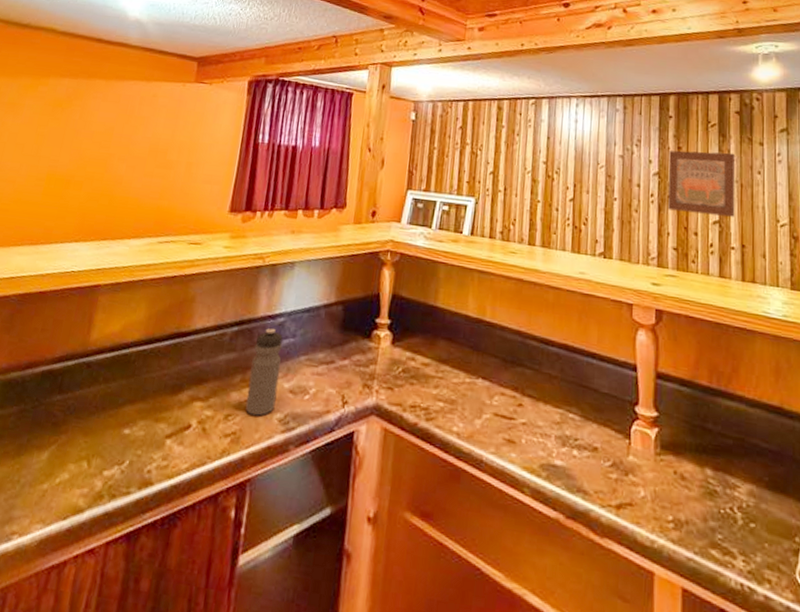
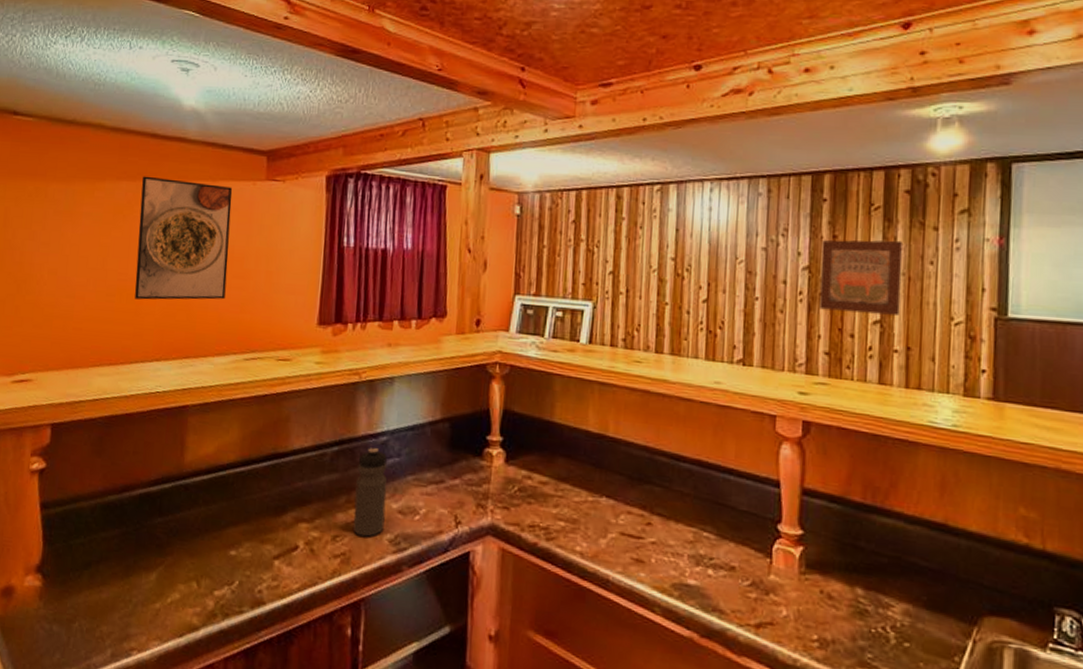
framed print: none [62,74,164,187] -> present [134,176,233,300]

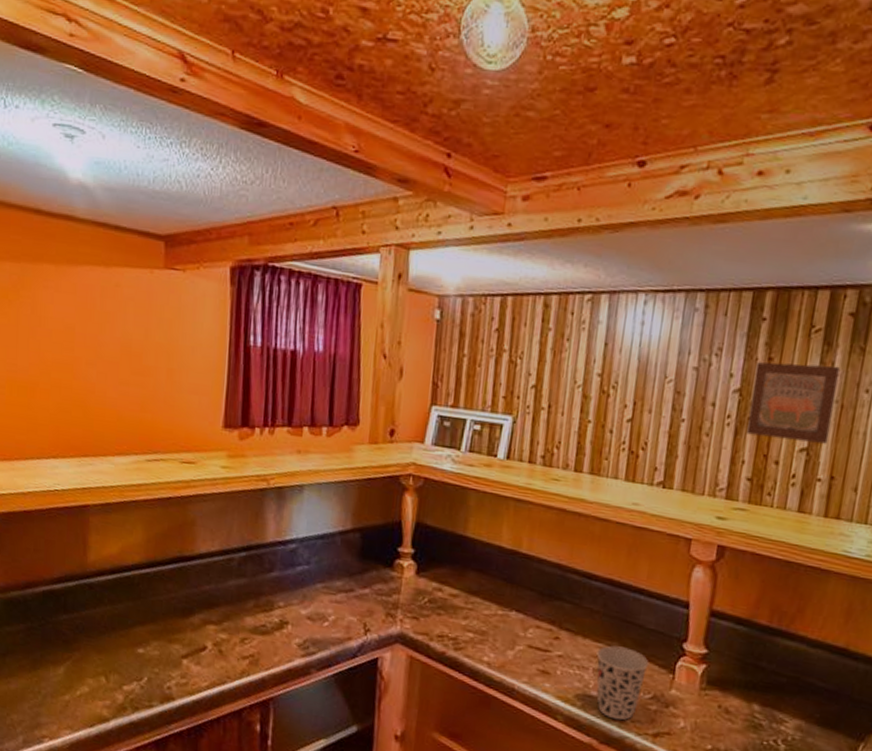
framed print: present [134,176,233,300] -> none [25,257,128,397]
water bottle: present [352,448,388,537] -> none [261,554,297,641]
cup: none [690,529,745,611] -> present [596,645,649,721]

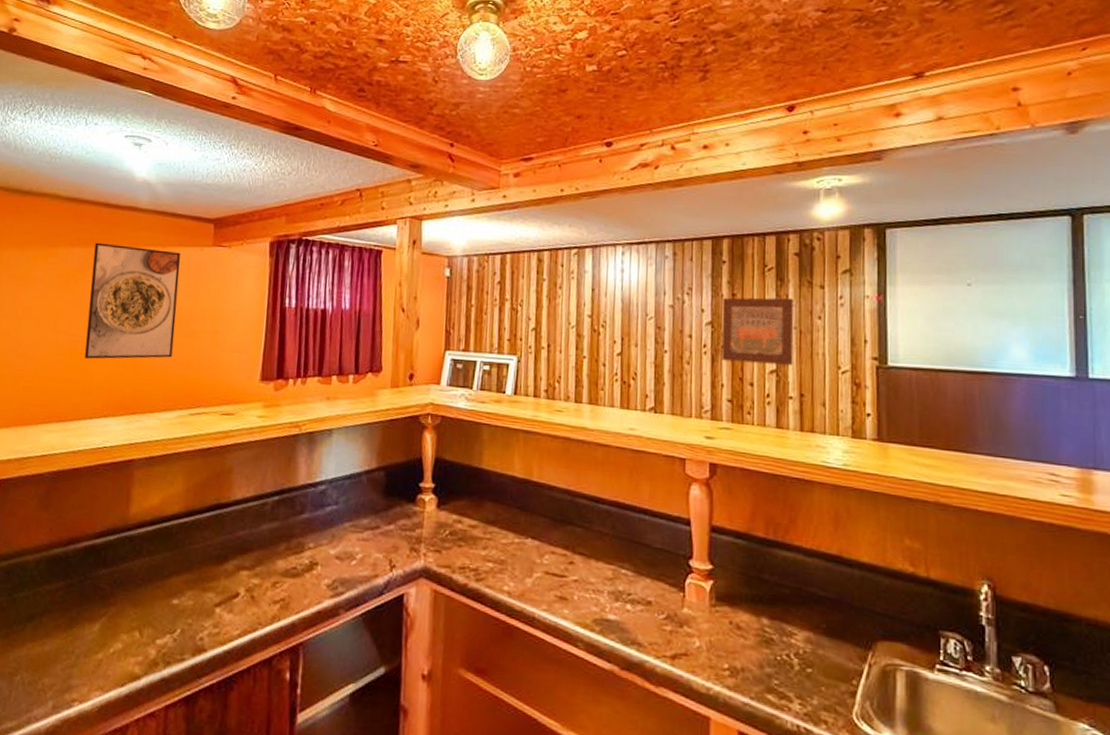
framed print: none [25,257,128,397] -> present [85,242,181,359]
cup: present [596,645,649,721] -> none [610,567,660,644]

